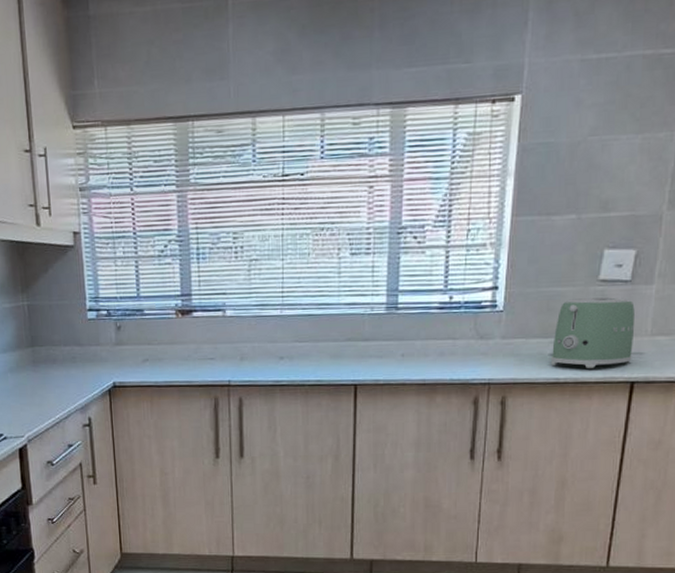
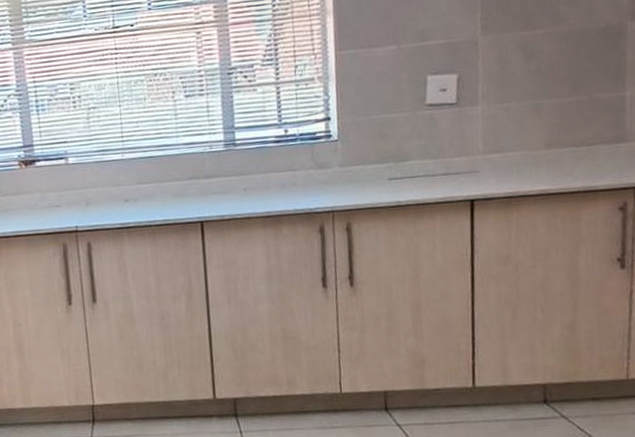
toaster: present [550,297,635,368] -> none [389,120,469,190]

